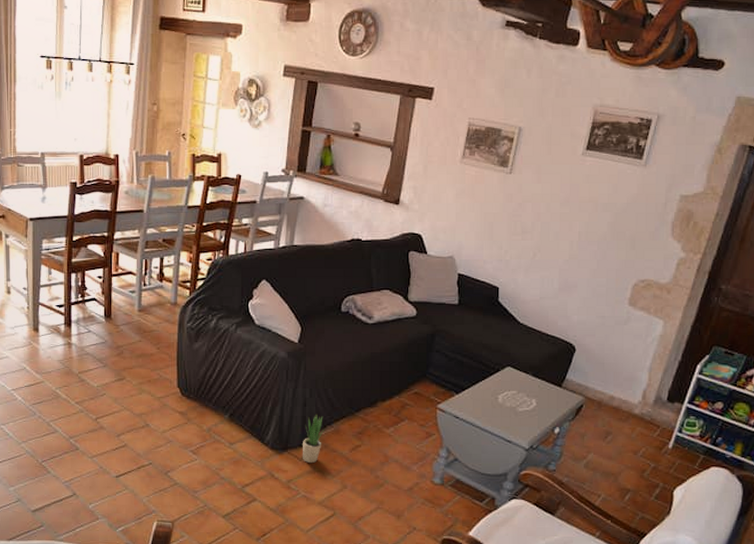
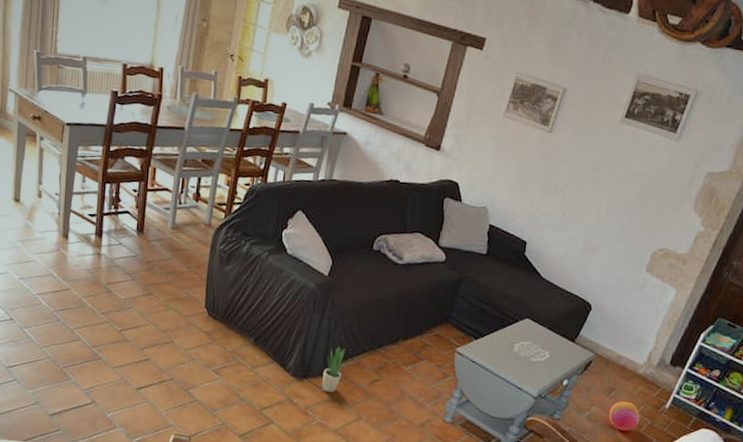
ball: none [607,445,642,477] -> present [608,401,640,431]

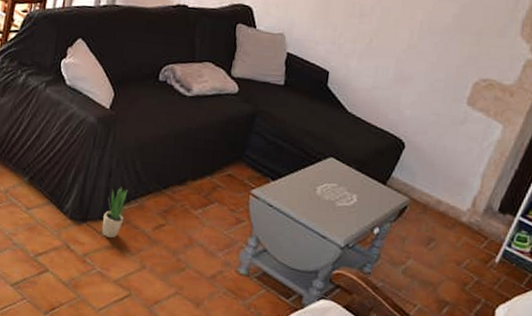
ball: present [608,401,640,431] -> none [427,253,465,289]

